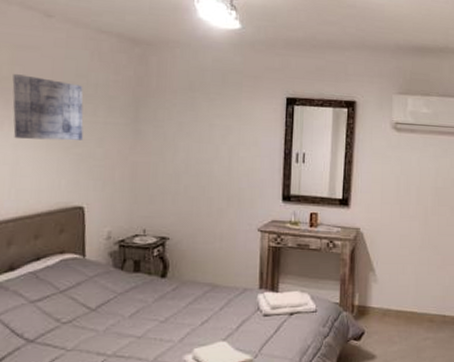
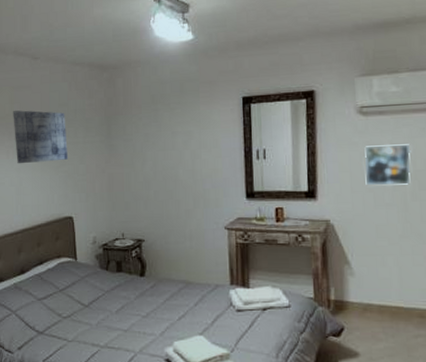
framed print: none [394,160,435,200] -> present [365,144,411,186]

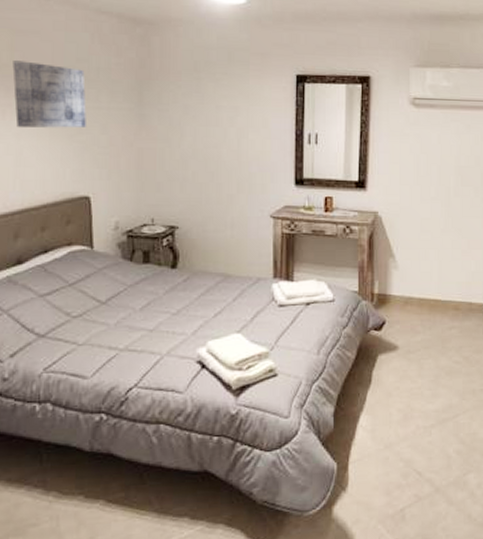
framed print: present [365,144,411,186] -> none [414,138,457,180]

